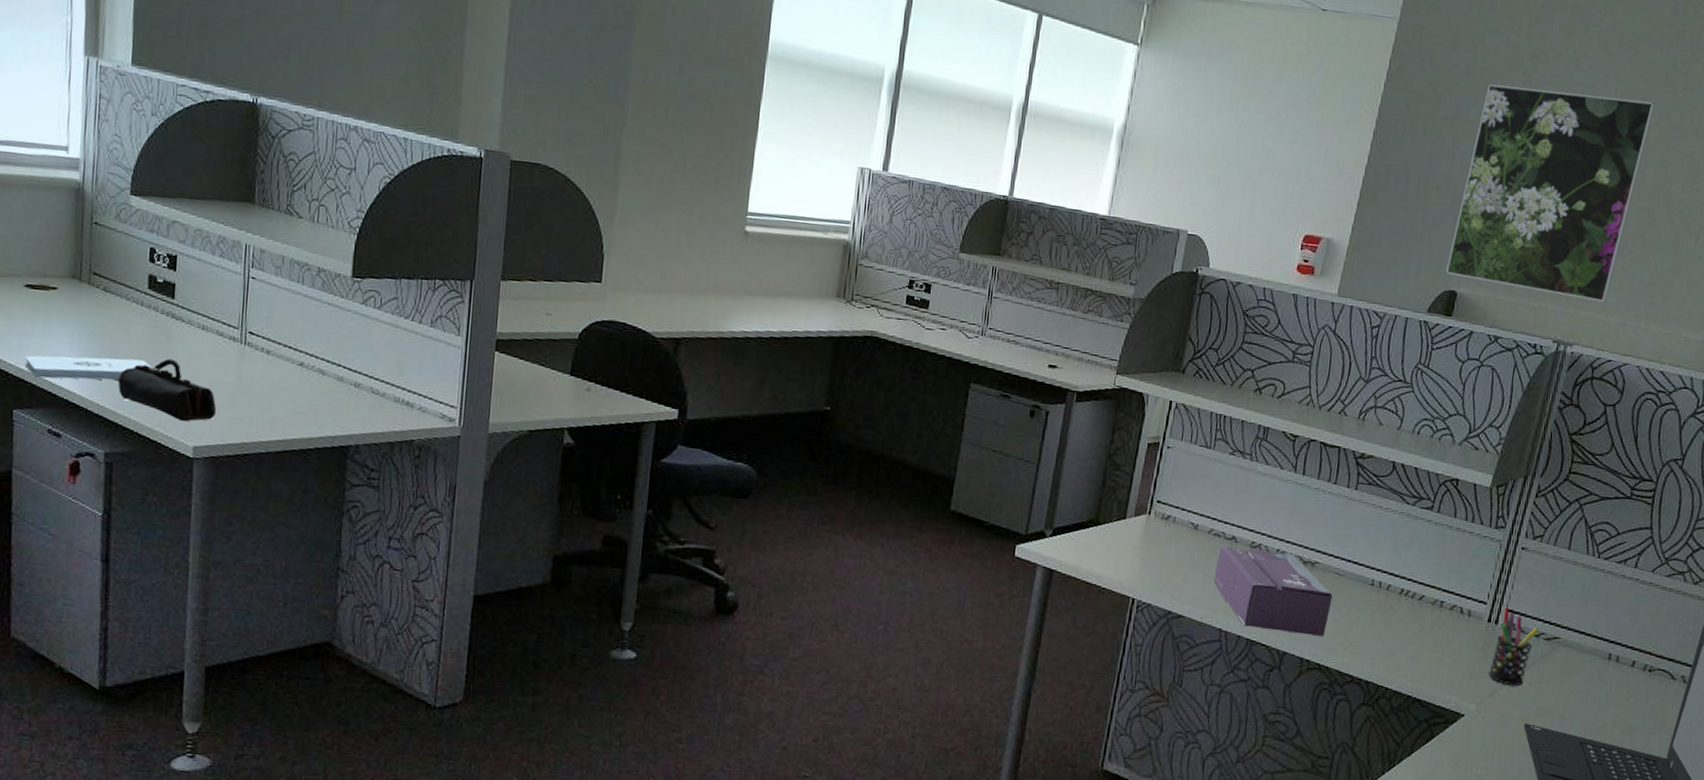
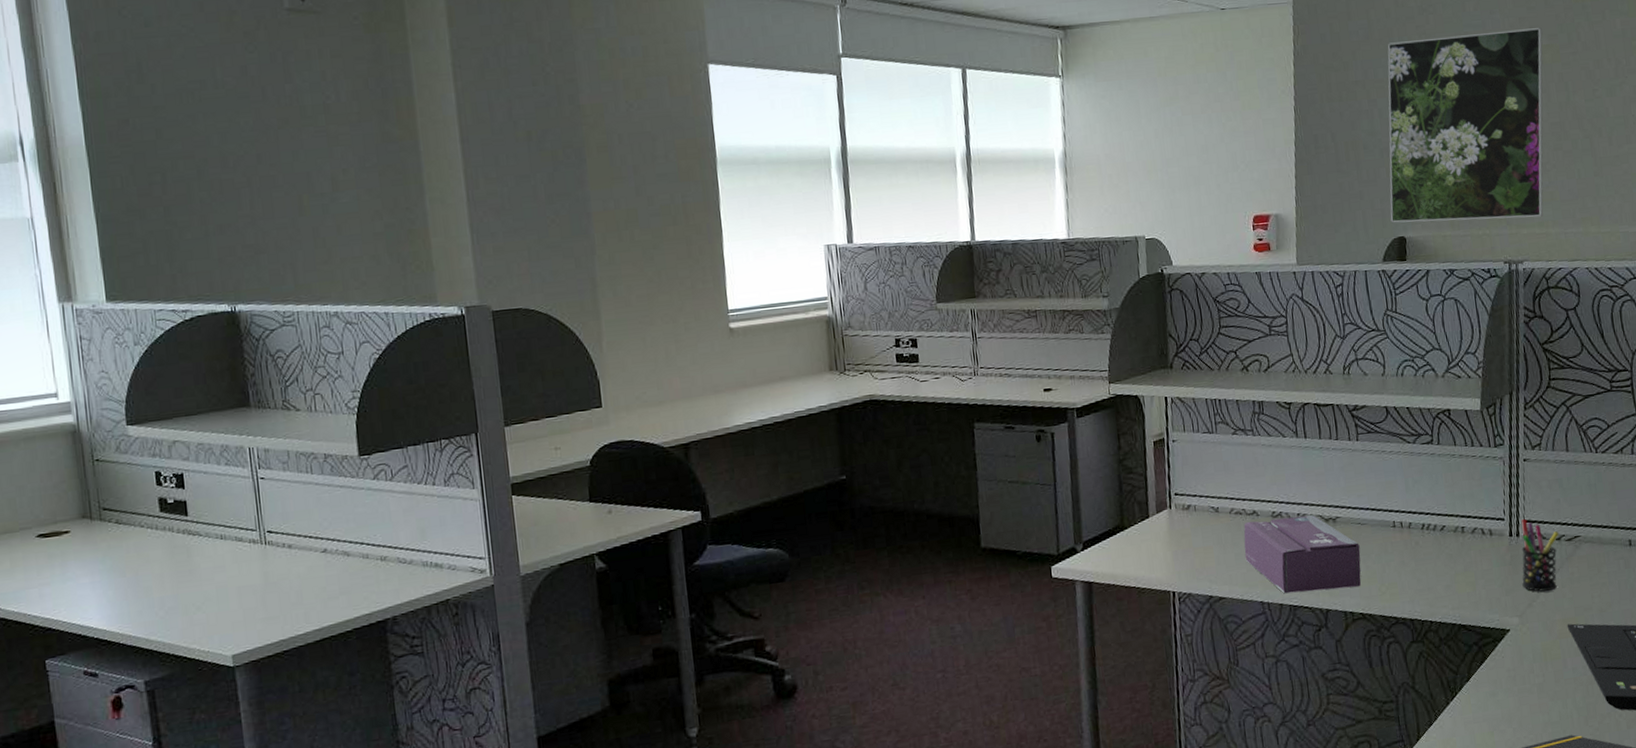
notepad: present [24,355,151,380] -> none [48,582,176,623]
pencil case: present [117,358,217,421] -> none [145,574,249,633]

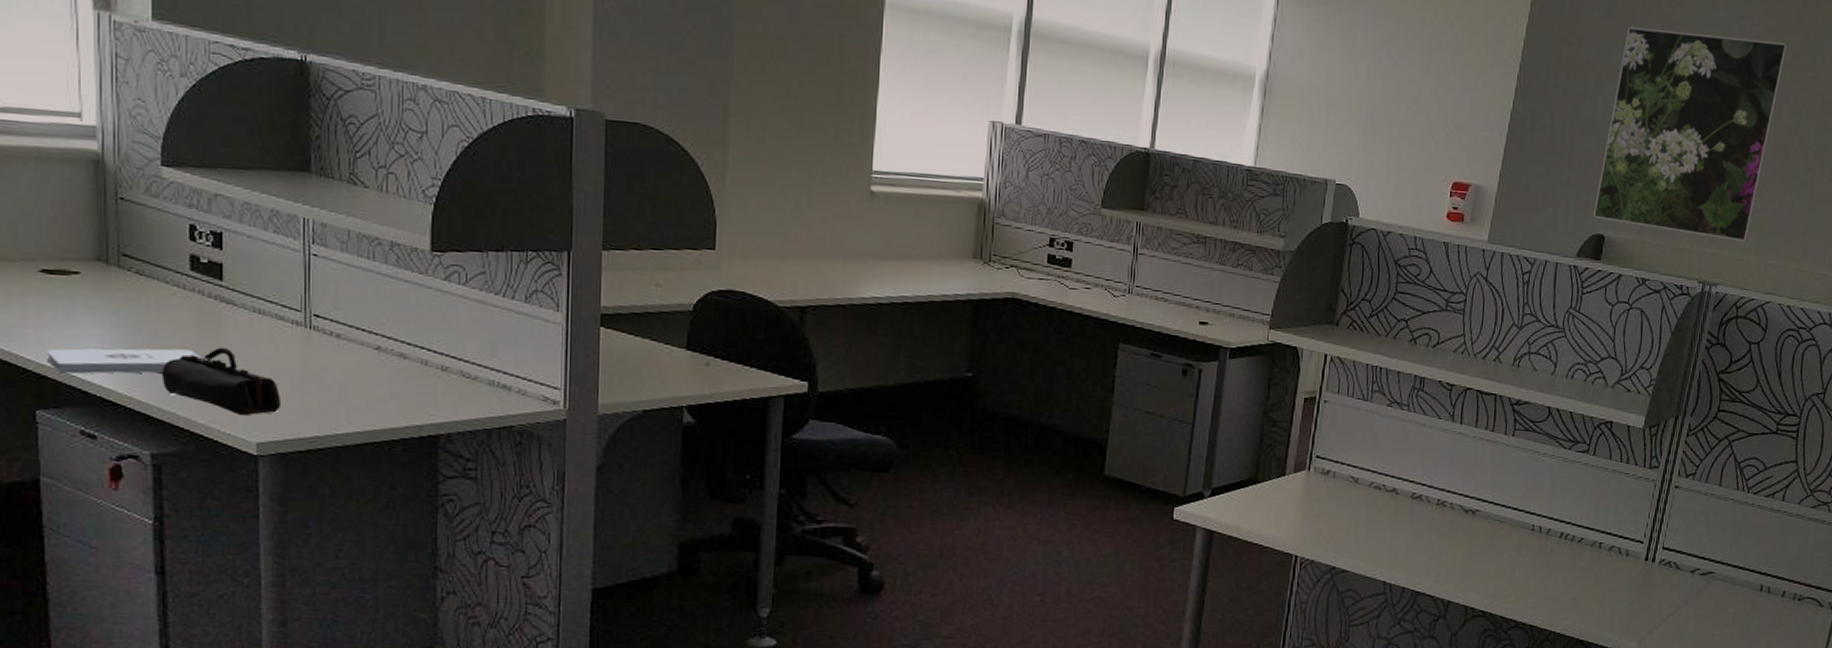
notepad: none [48,582,176,623] -> present [45,348,200,374]
pencil case: none [145,574,249,633] -> present [161,347,282,415]
tissue box: present [1243,515,1361,594] -> none [1376,498,1494,583]
pen holder: present [1521,519,1559,592] -> none [1647,546,1694,621]

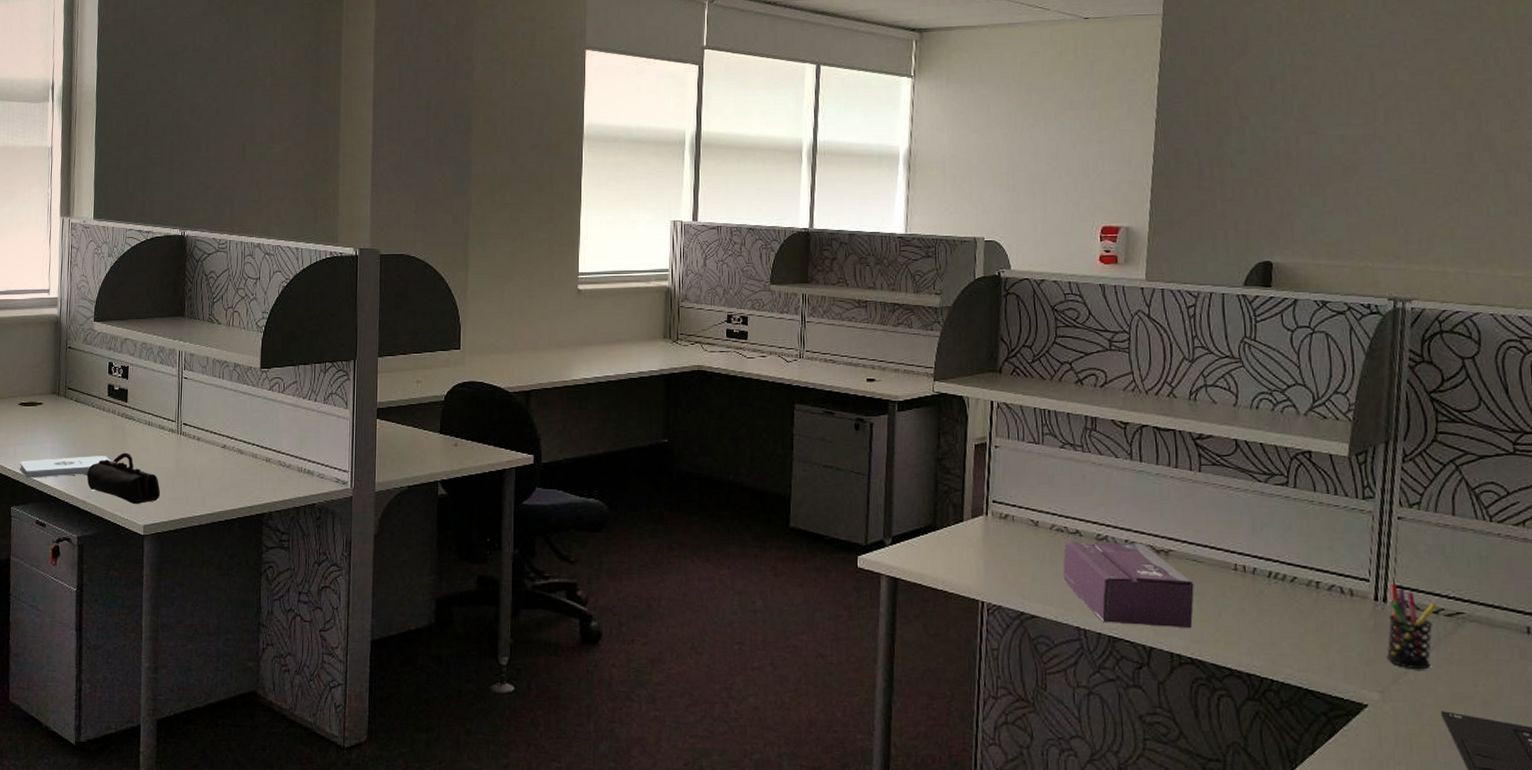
tissue box: none [1376,498,1494,583] -> present [1063,540,1194,628]
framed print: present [1593,26,1788,242] -> none [1256,51,1452,254]
pen holder: none [1647,546,1694,621] -> present [1387,584,1437,669]

